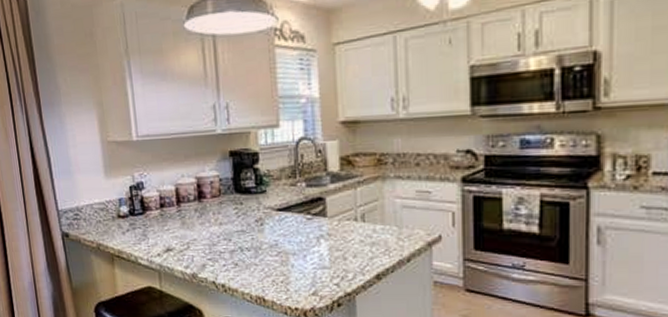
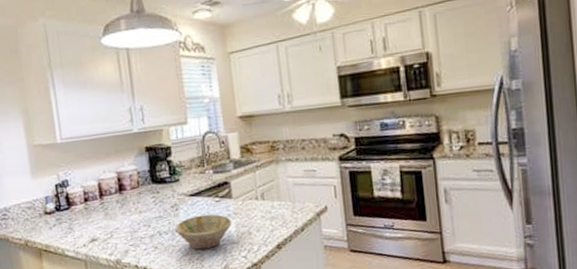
bowl: none [259,233,325,273] -> present [175,214,232,251]

